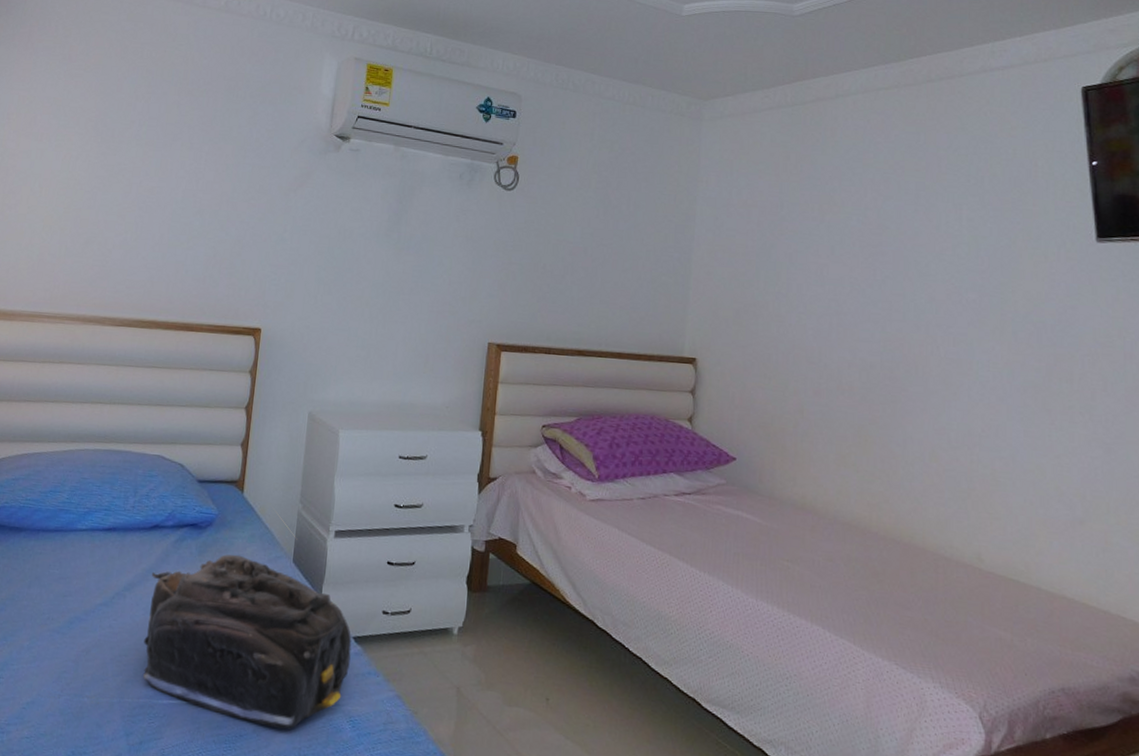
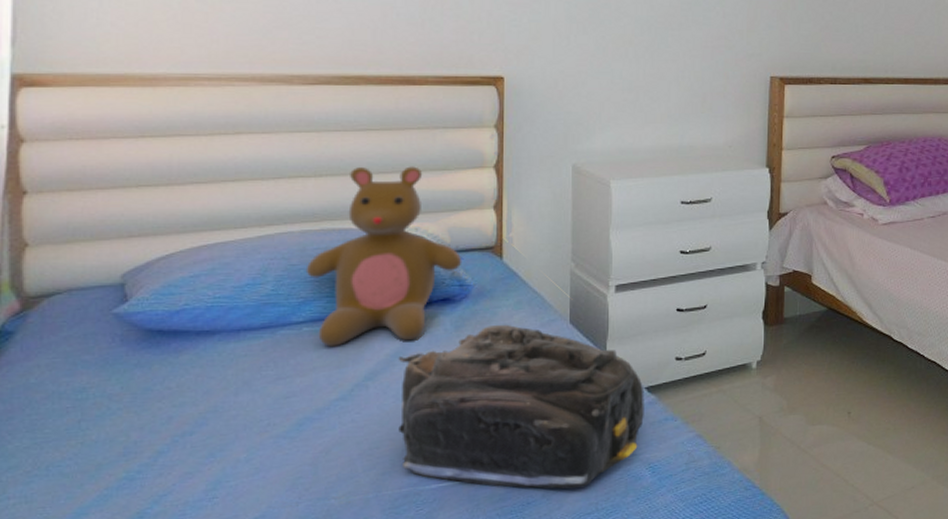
teddy bear: none [93,399,211,559] -> present [305,166,462,347]

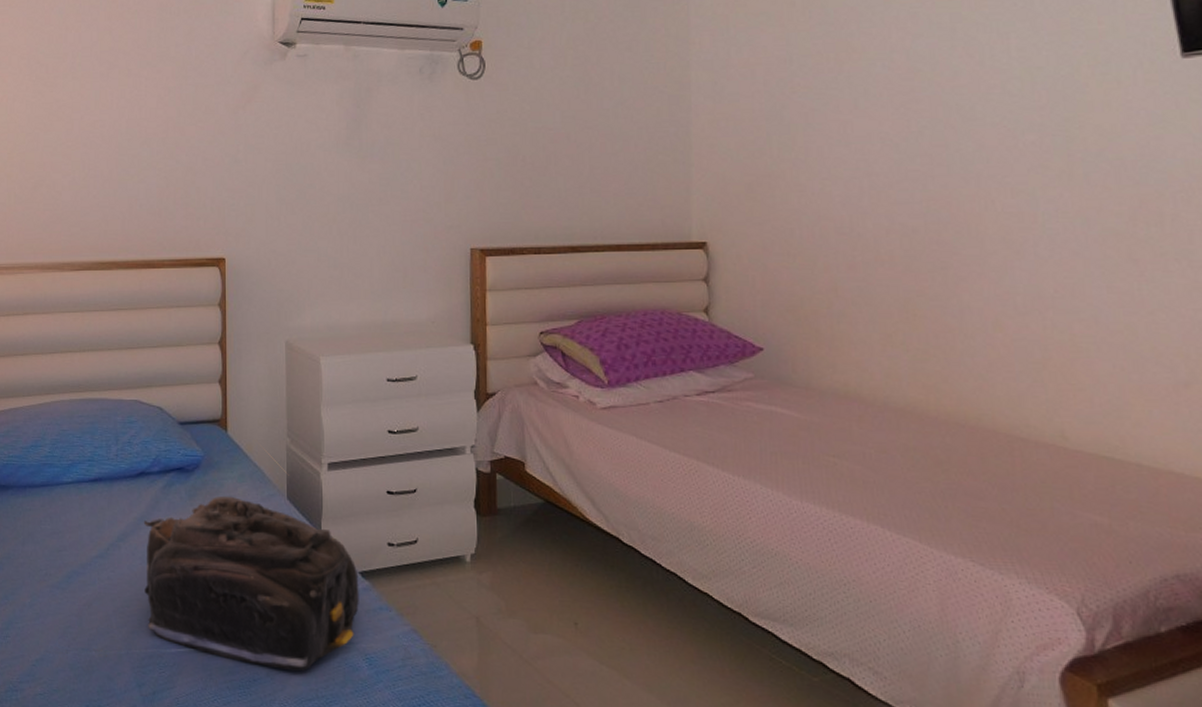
teddy bear: present [305,166,462,347] -> none [73,342,194,507]

